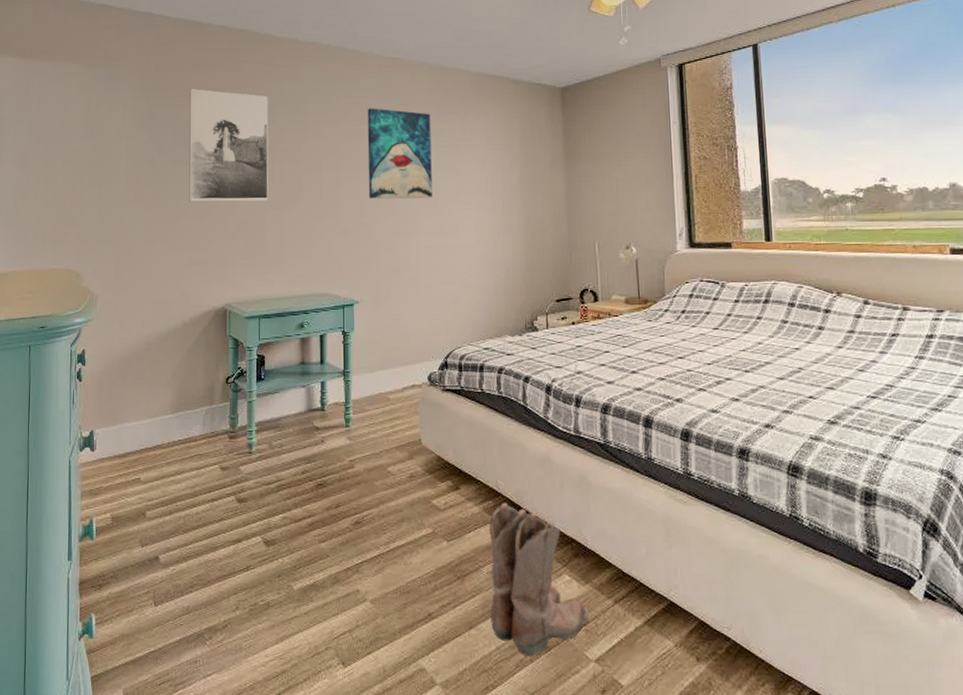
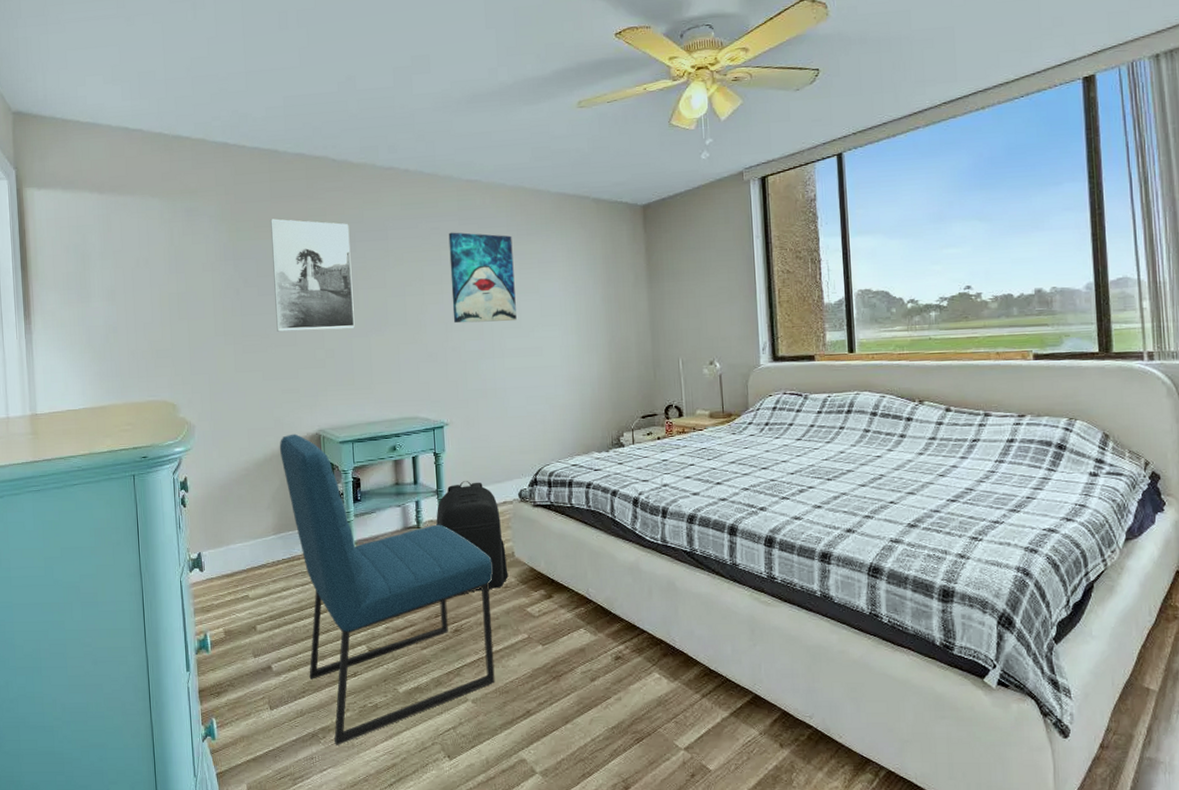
chair: none [183,307,398,648] -> present [279,433,495,745]
backpack: none [341,362,414,481] -> present [436,481,508,592]
boots: present [488,502,589,656] -> none [580,608,678,746]

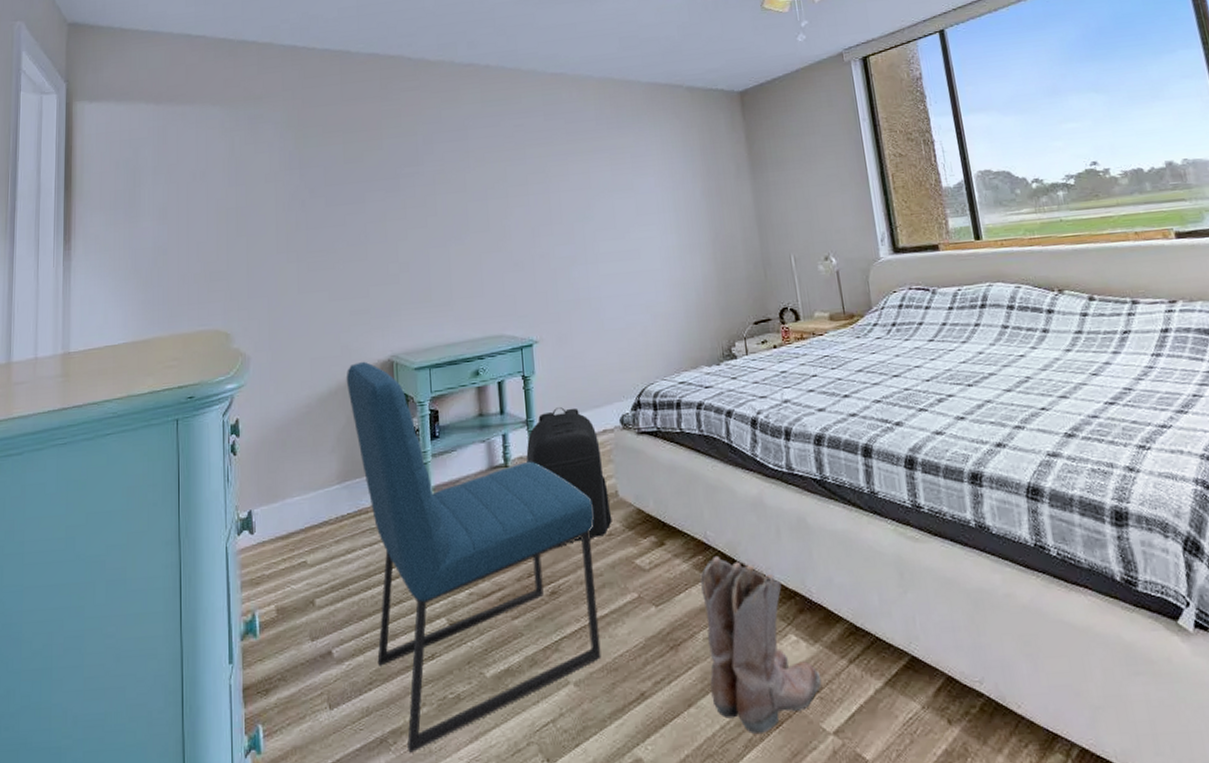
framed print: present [270,219,355,332] -> none [341,122,432,246]
wall art: present [448,232,517,324] -> none [533,128,610,227]
boots: none [580,608,678,746] -> present [699,555,822,734]

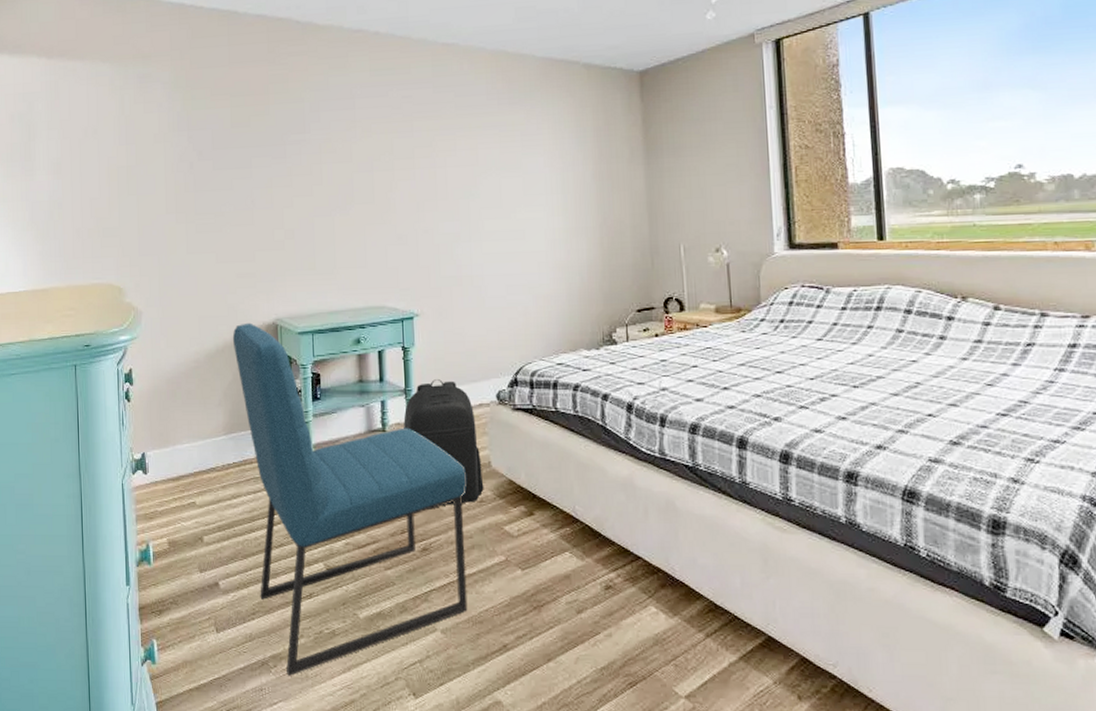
boots: present [699,555,822,734] -> none [565,528,678,690]

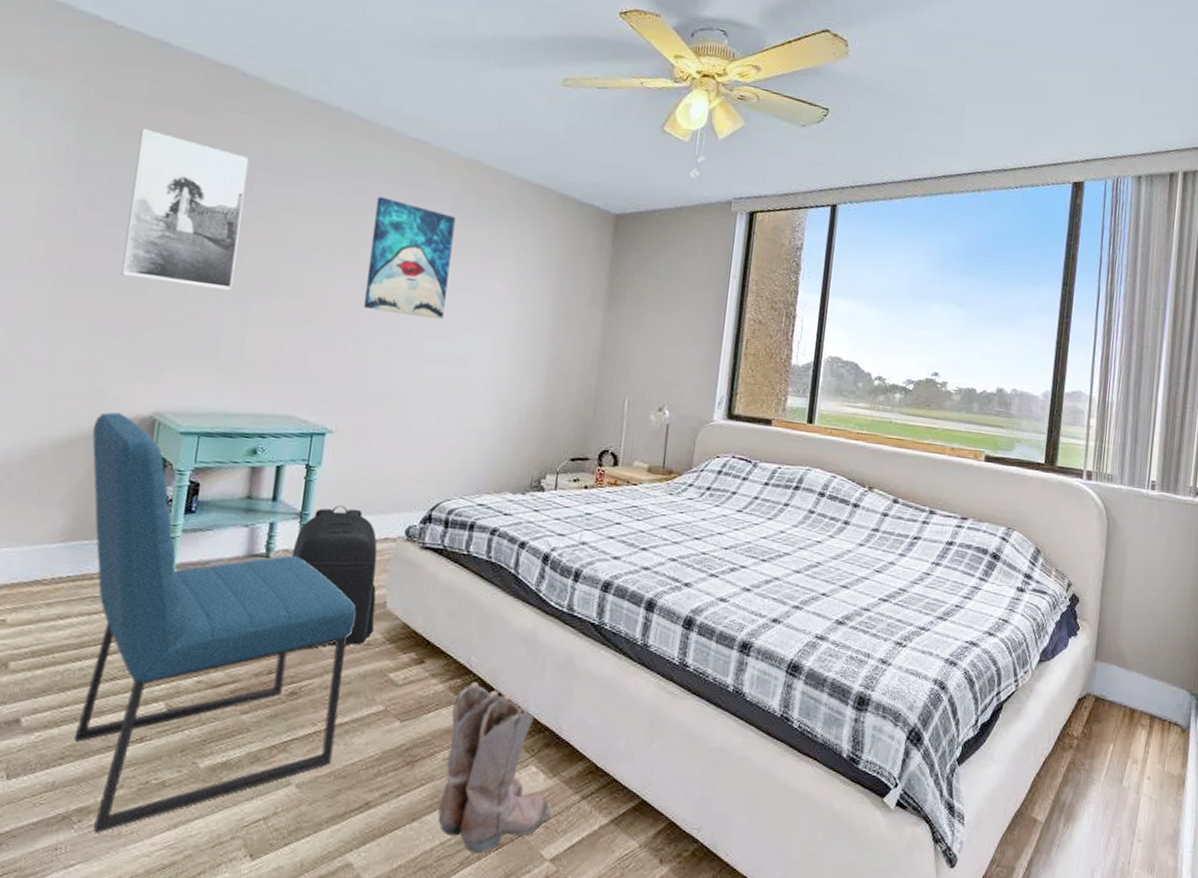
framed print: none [228,86,317,210] -> present [121,128,249,291]
wall art: none [421,101,496,202] -> present [363,196,456,320]
boots: none [565,528,678,690] -> present [438,681,551,853]

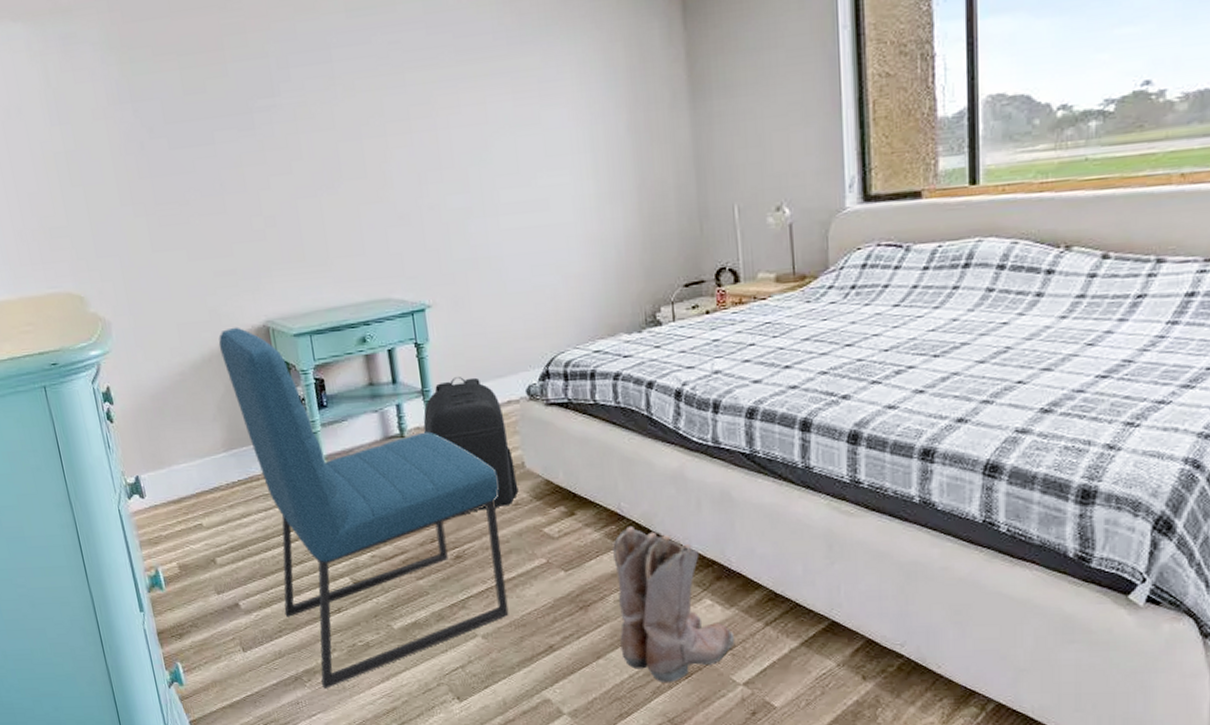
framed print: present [121,128,249,291] -> none [173,41,299,196]
wall art: present [363,196,456,320] -> none [413,45,513,173]

